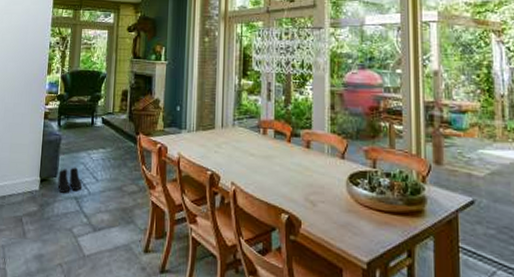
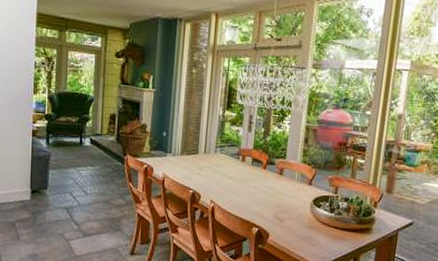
boots: present [57,167,82,193] -> none [48,181,72,204]

